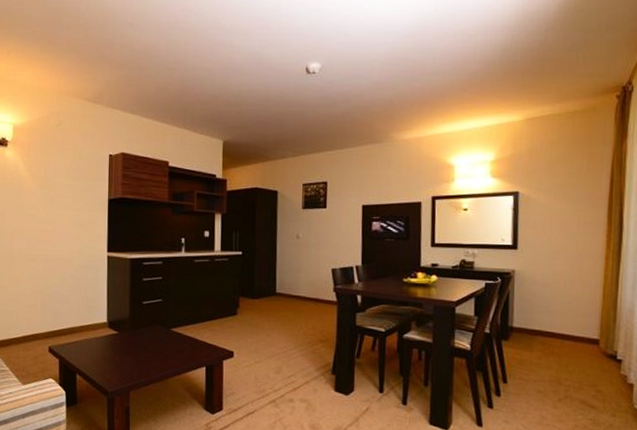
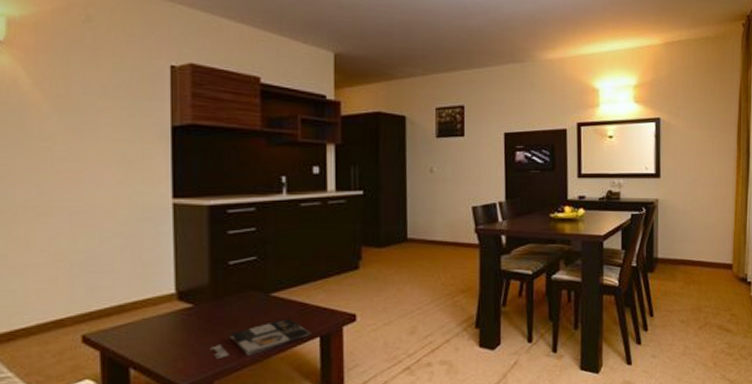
magazine: none [128,349,199,376] -> present [209,317,310,358]

